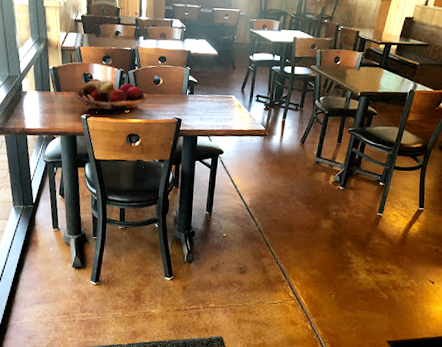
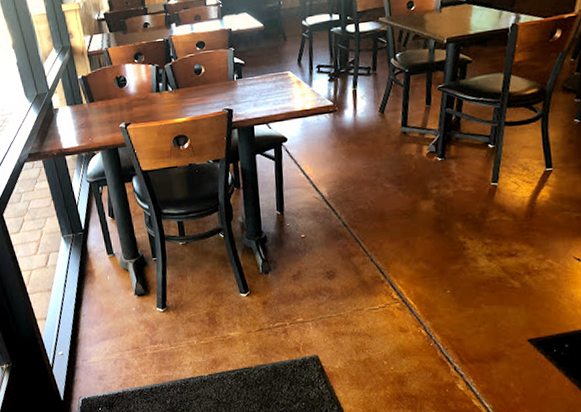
fruit basket: present [74,78,148,114] -> none [109,78,190,117]

